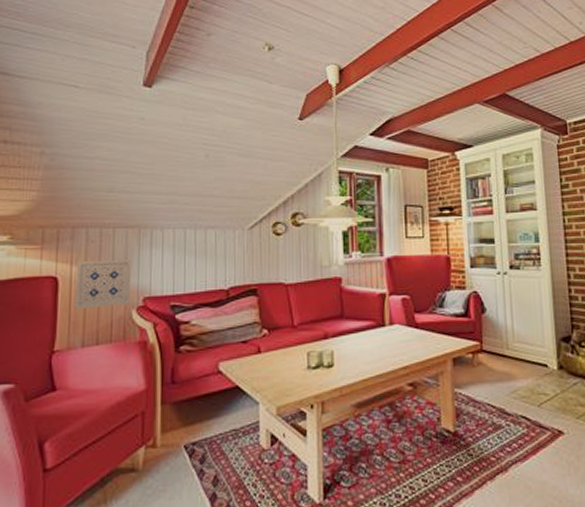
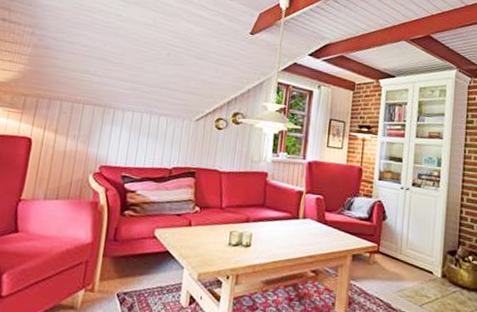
wall art: present [74,259,132,310] -> none [42,128,95,170]

